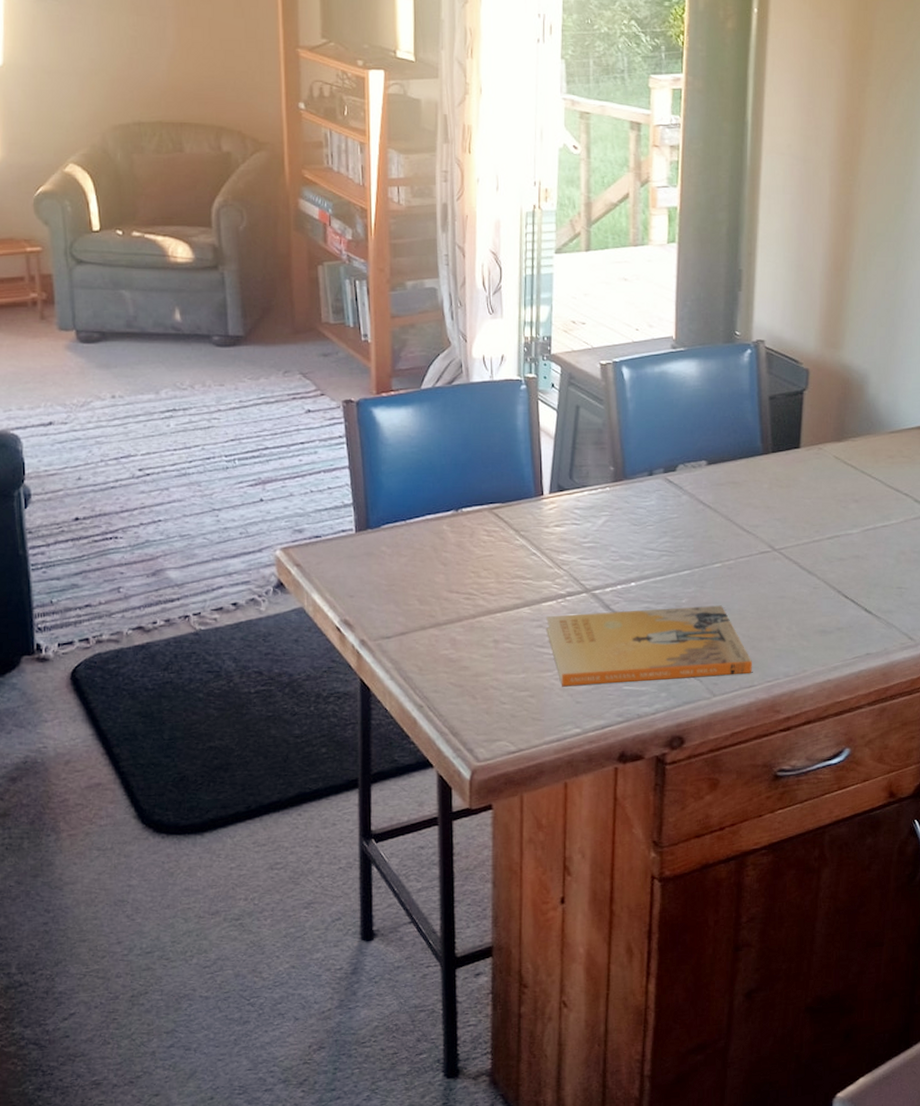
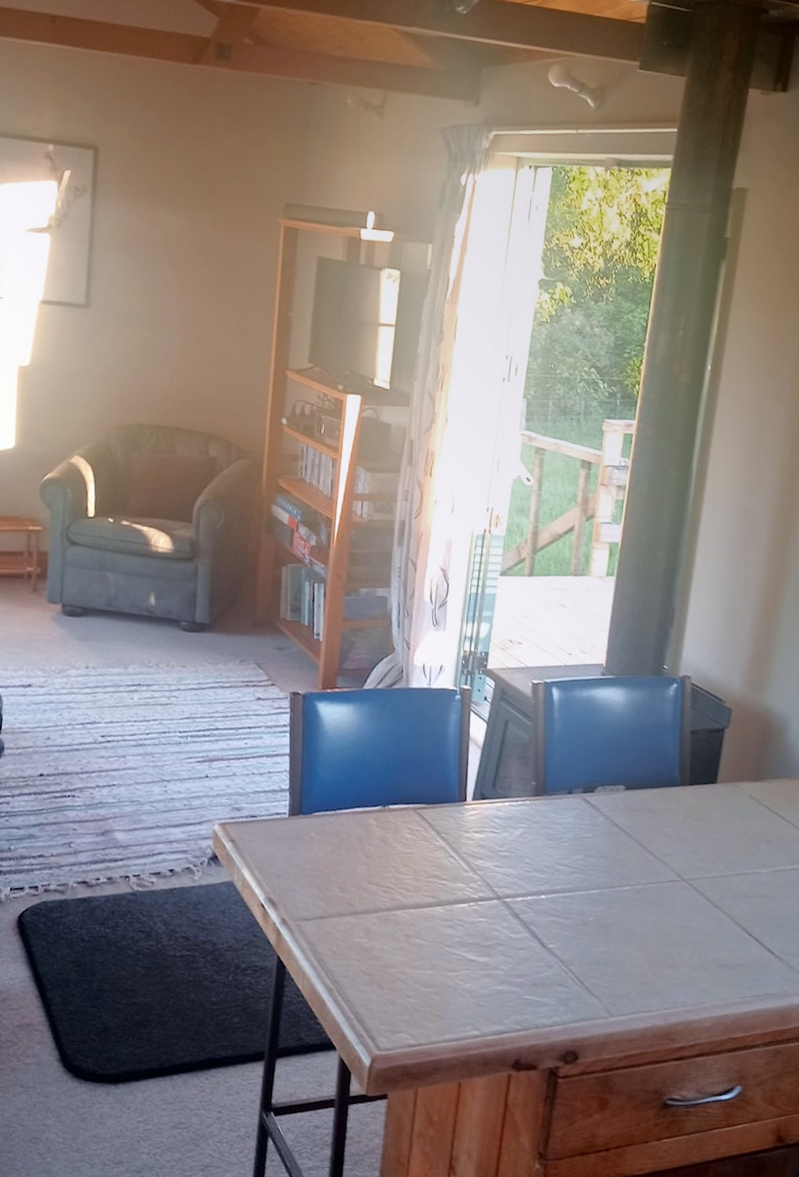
book: present [546,605,752,687] -> none [456,917,652,999]

